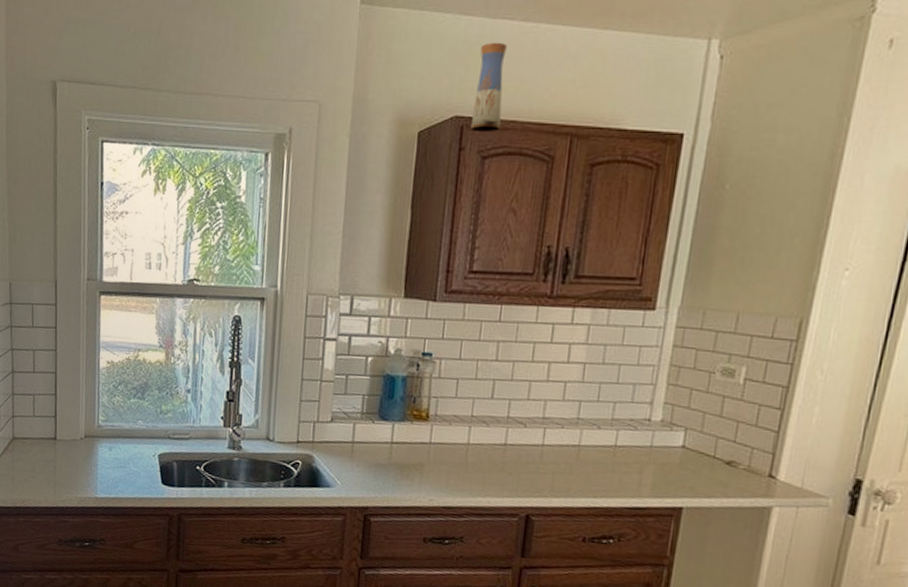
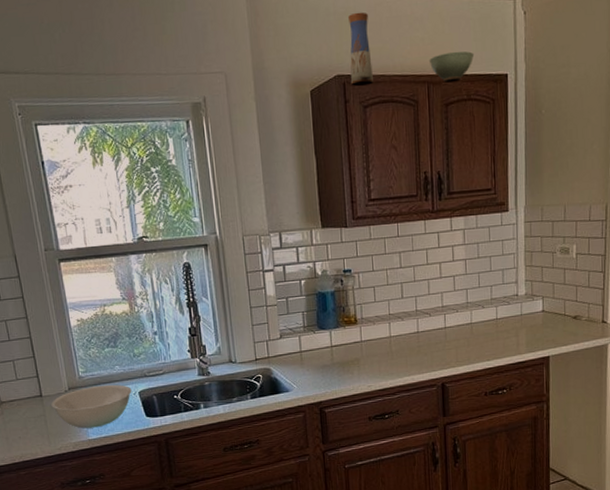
bowl: none [64,438,152,486] -> present [51,384,132,429]
bowl: none [577,99,641,137] -> present [428,51,475,83]

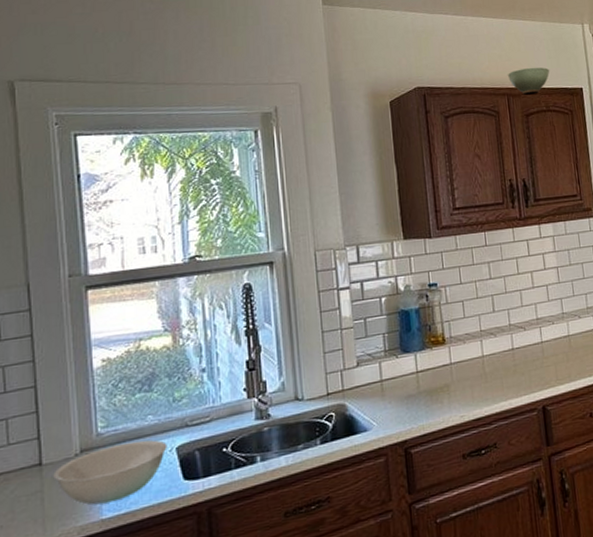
vase: present [348,12,373,87] -> none [427,30,454,99]

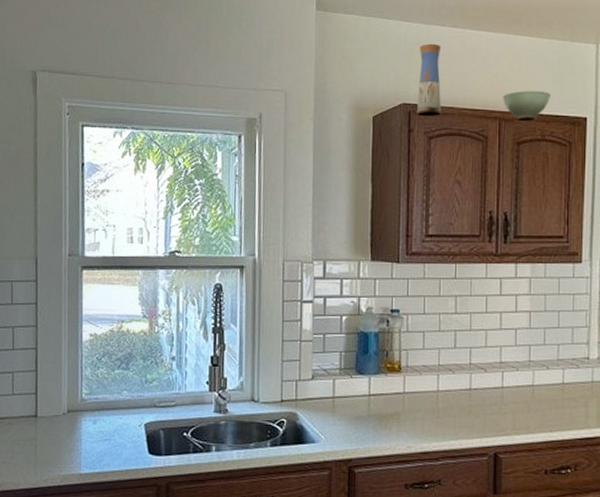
bowl: present [53,440,167,505] -> none [45,411,138,461]
vase: none [427,30,454,99] -> present [416,43,441,117]

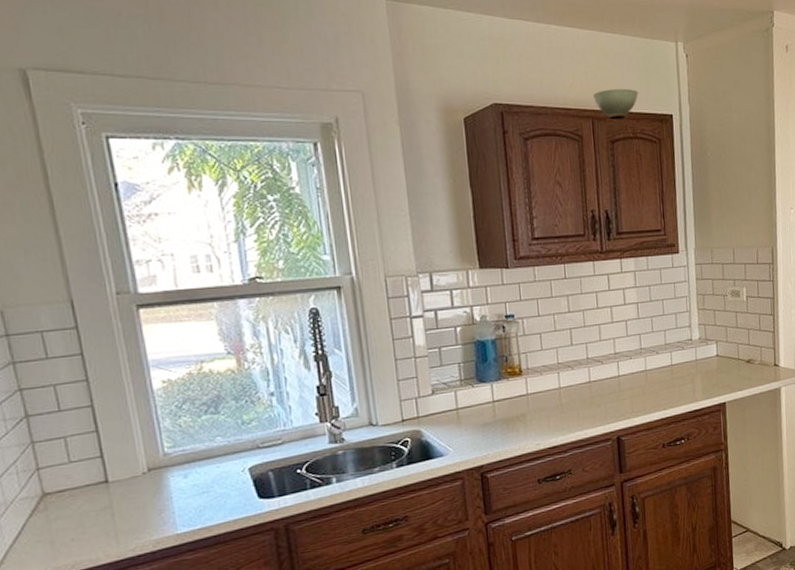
vase: present [416,43,441,117] -> none [505,39,534,118]

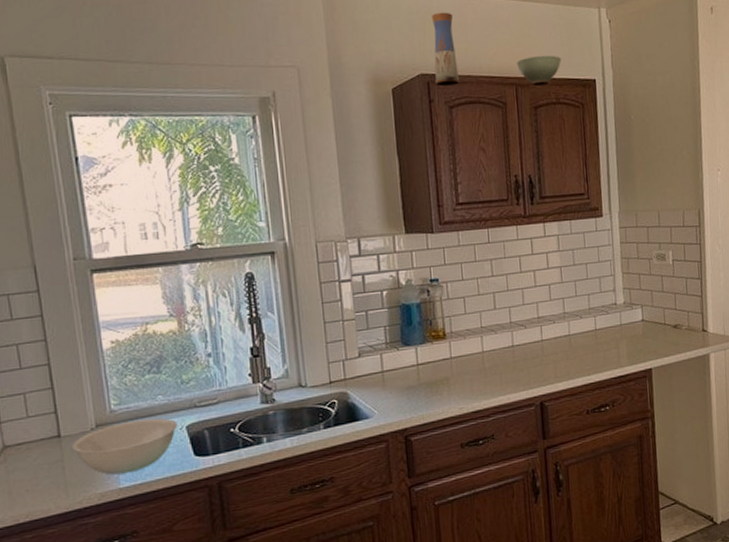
bowl: none [121,460,239,521] -> present [72,418,178,475]
vase: none [505,39,534,118] -> present [432,12,459,87]

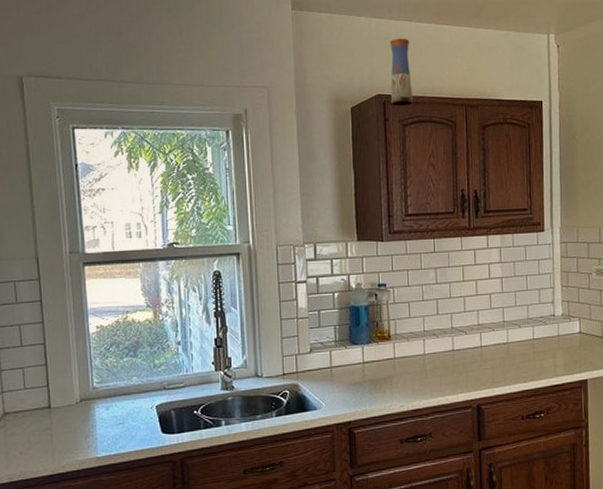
bowl: present [72,418,178,475] -> none [59,396,149,445]
bowl: present [516,55,562,86] -> none [466,78,511,106]

